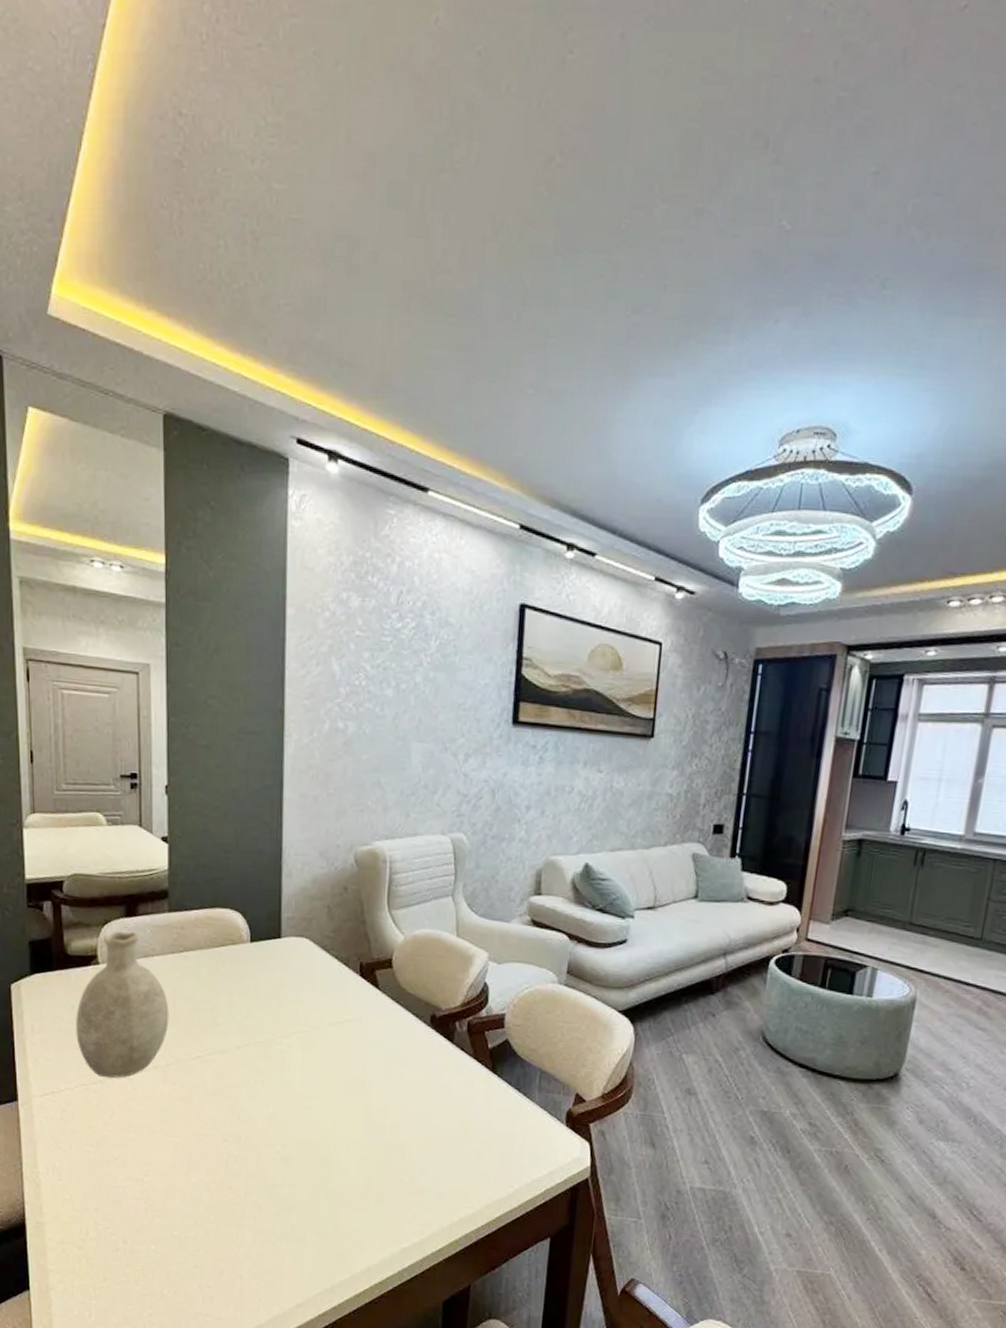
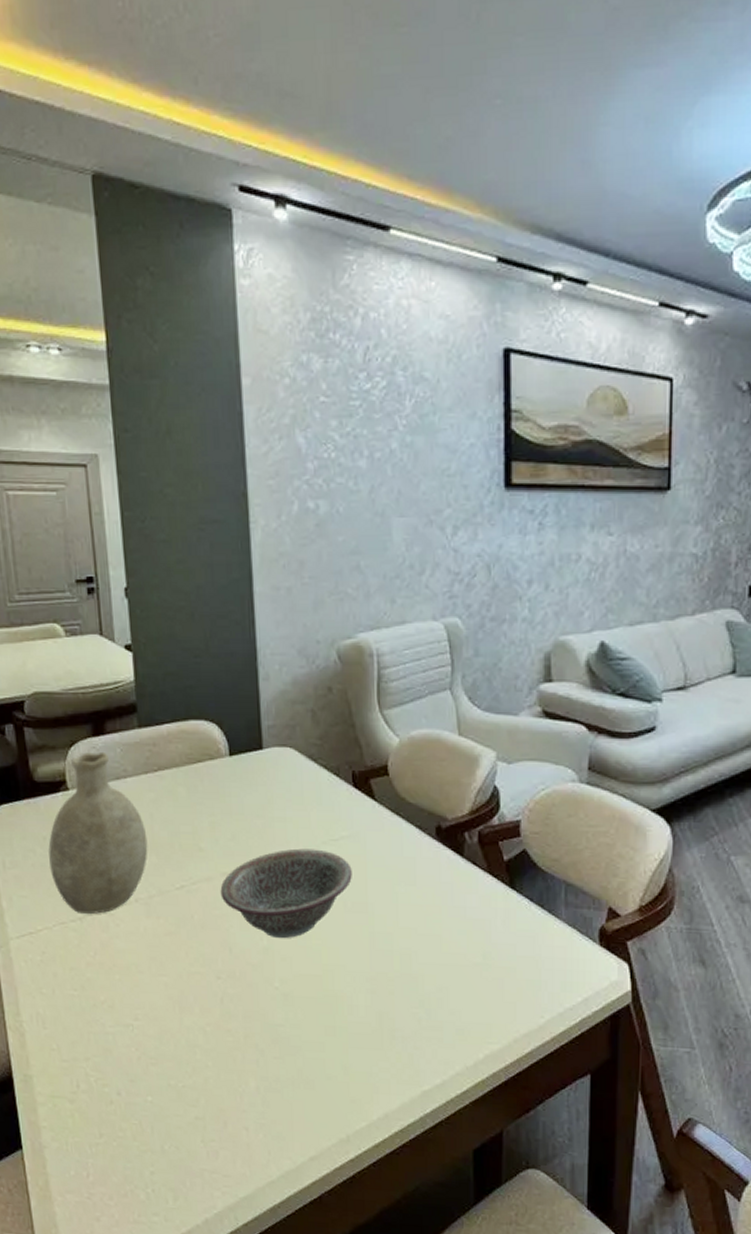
decorative bowl: none [233,1028,354,1108] -> present [220,848,352,939]

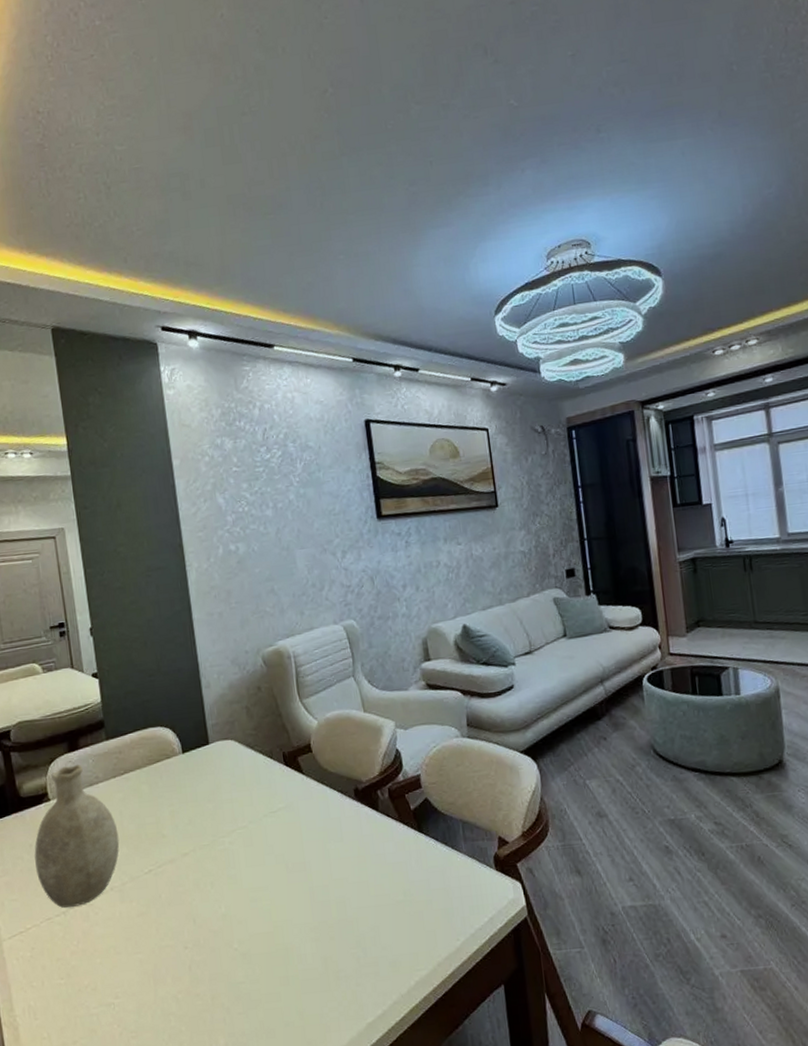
decorative bowl: present [220,848,352,939] -> none [182,822,291,905]

